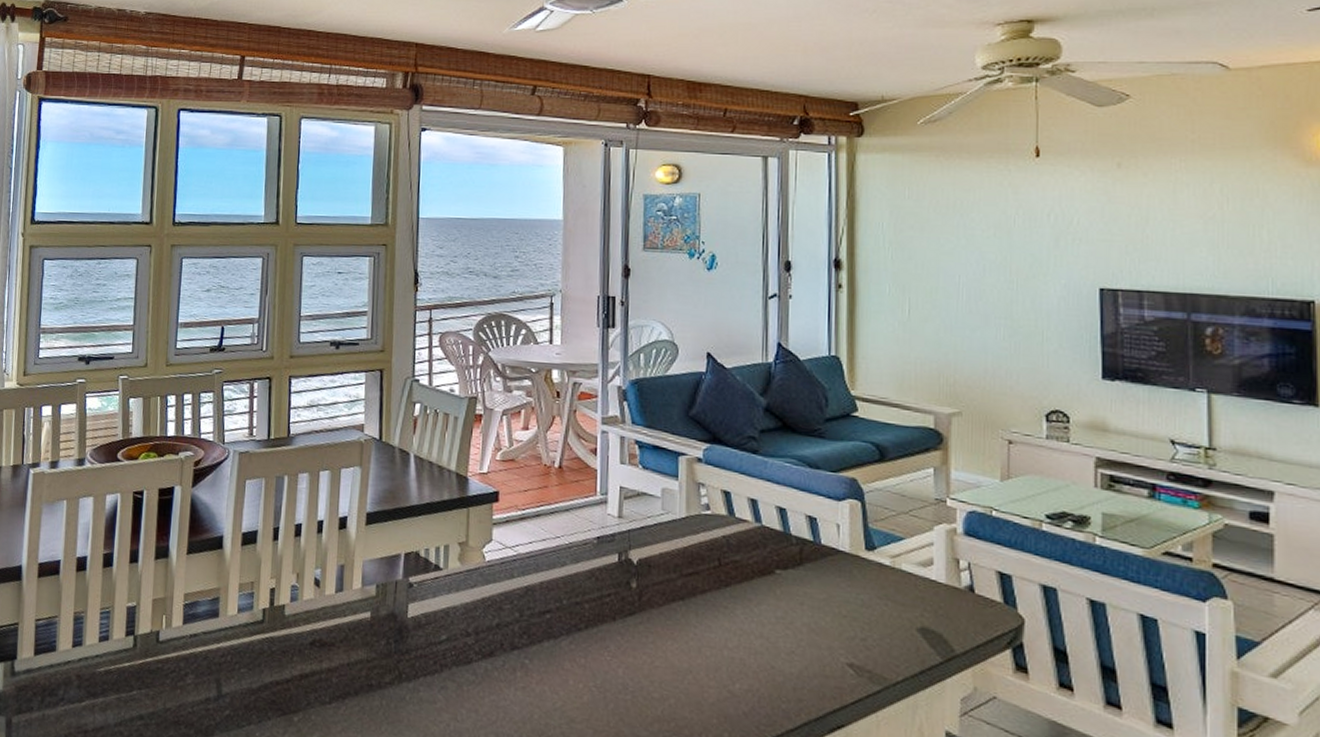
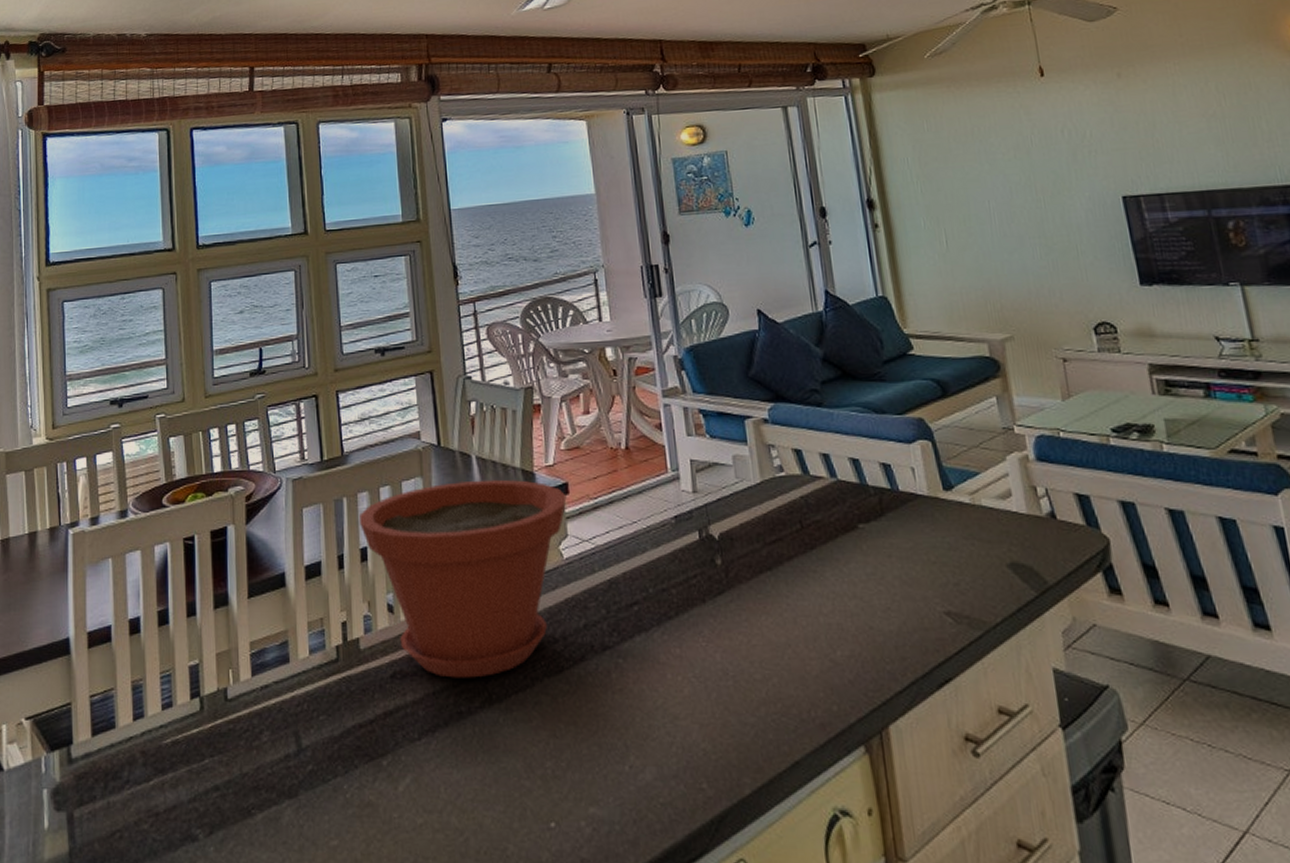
plant pot: none [297,476,496,657] -> present [359,479,567,678]

